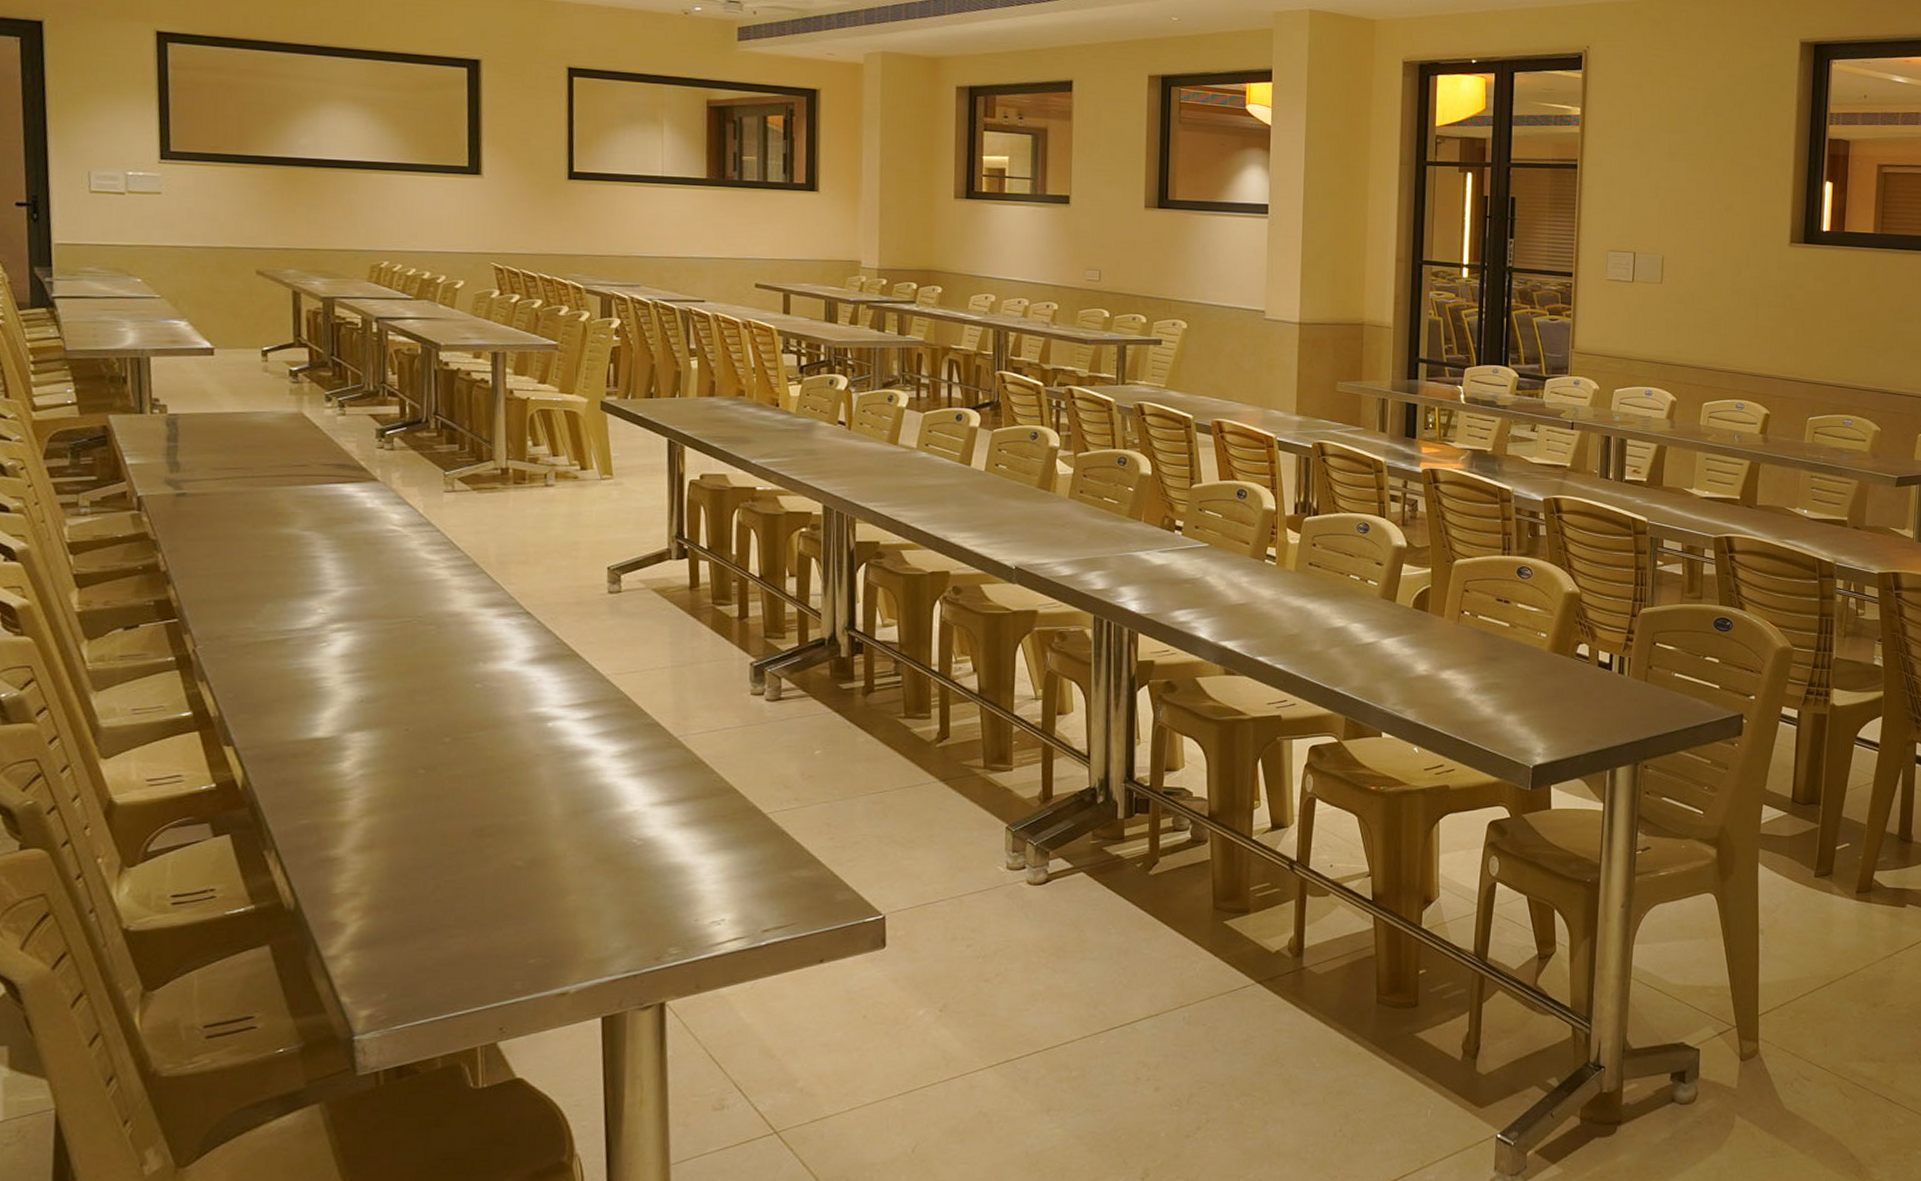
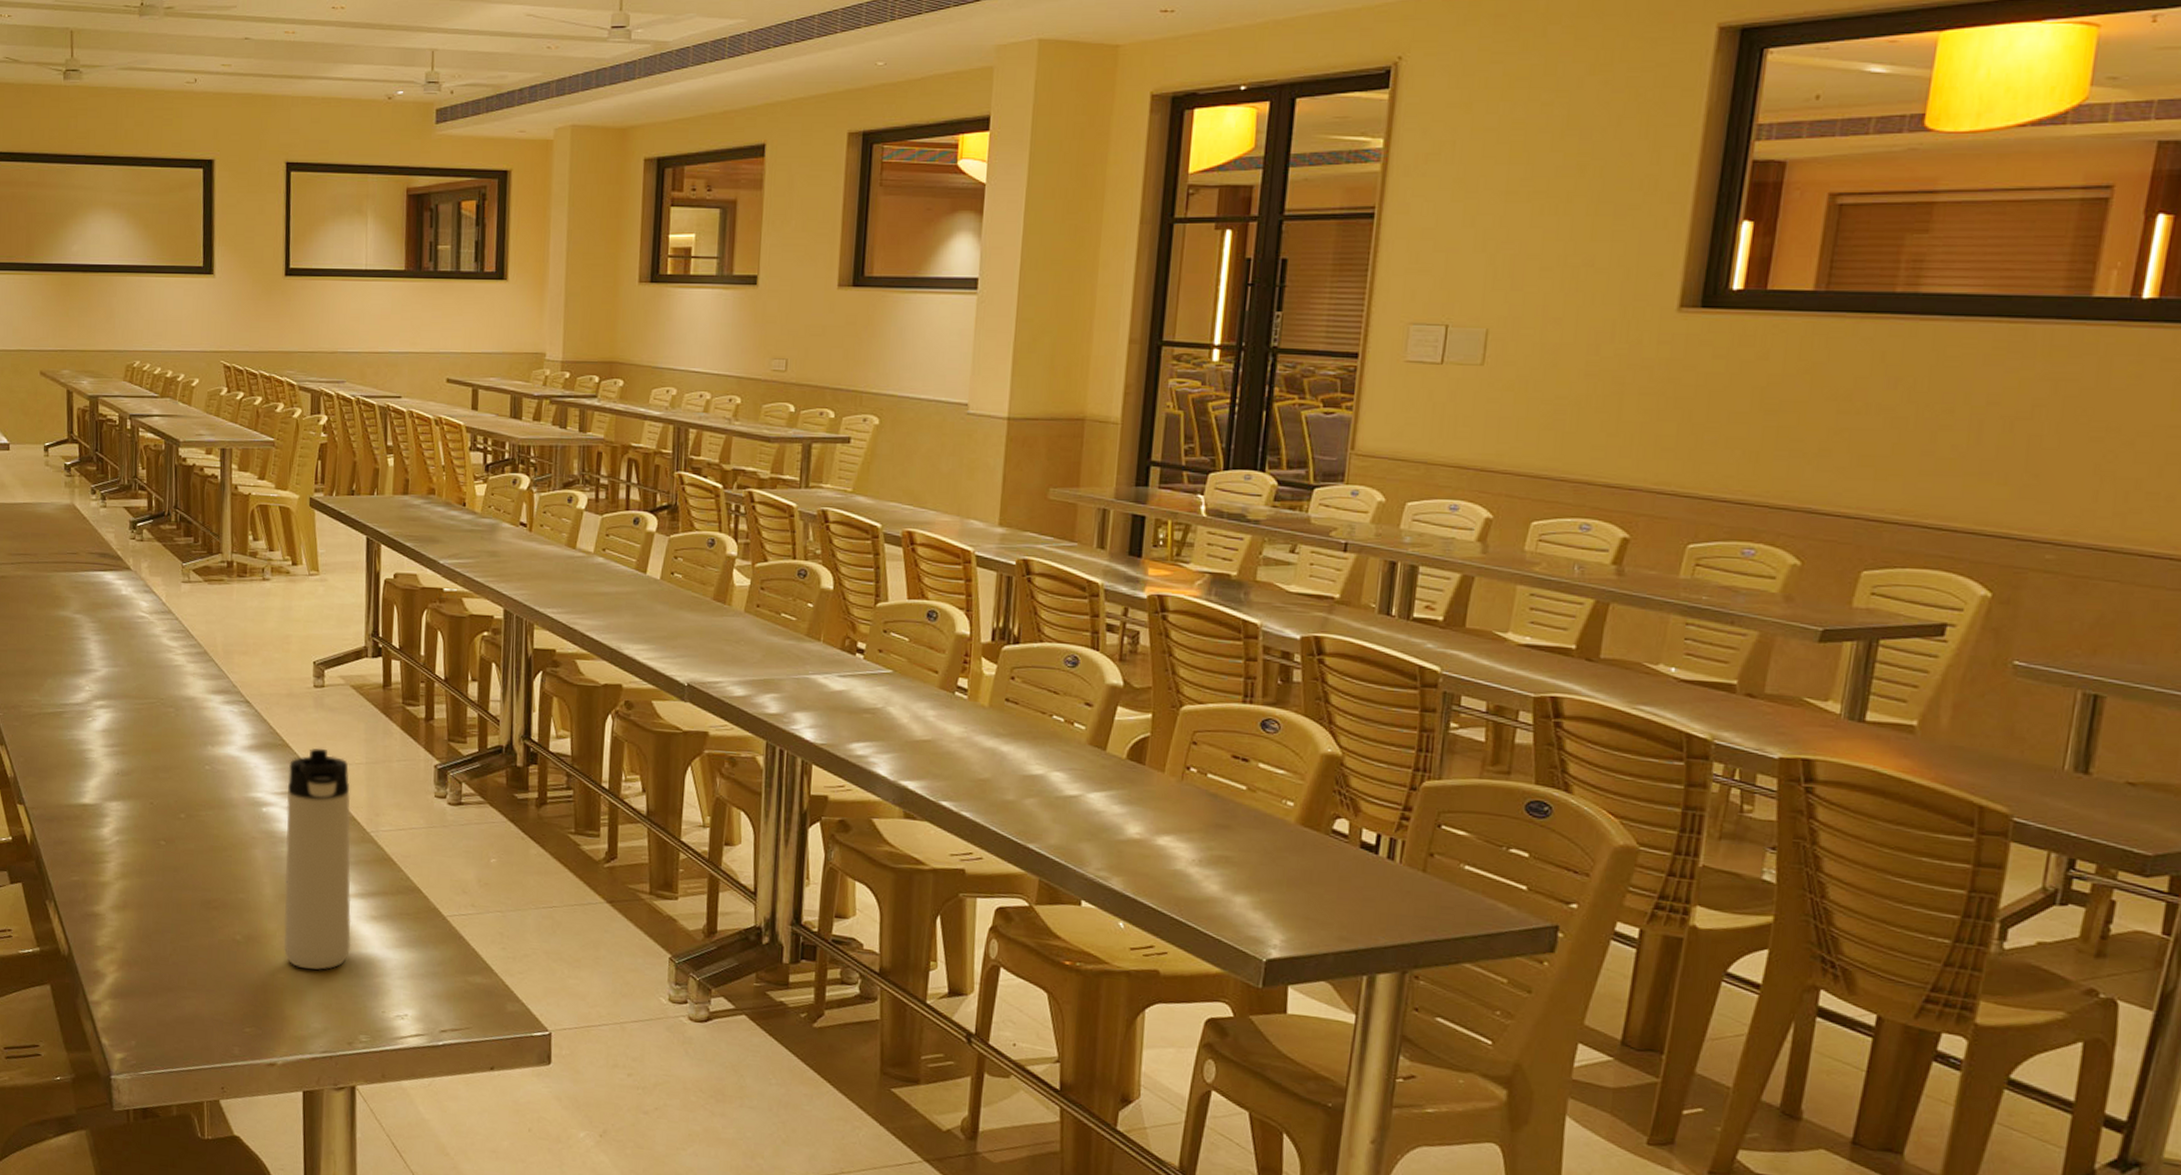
thermos bottle: none [575,655,658,887] -> present [283,748,352,970]

